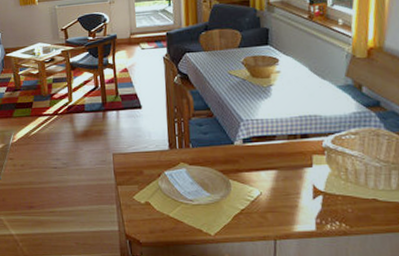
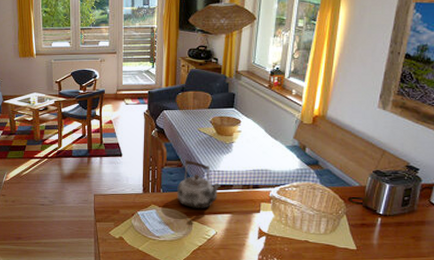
kettle: none [209,107,261,165] -> present [177,159,220,208]

